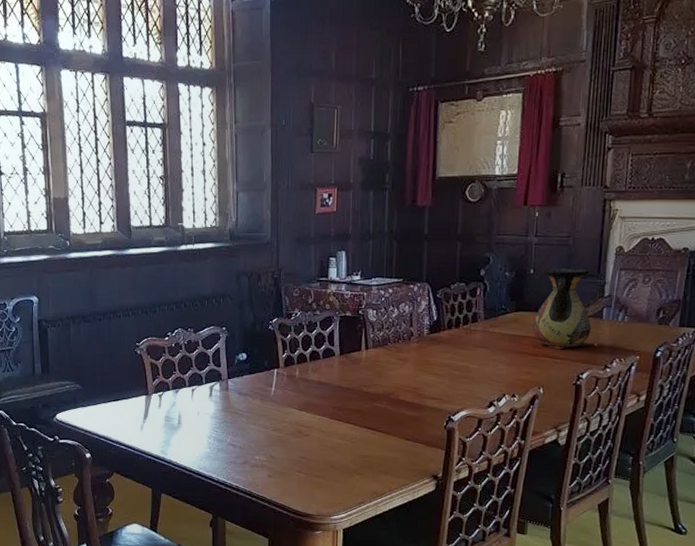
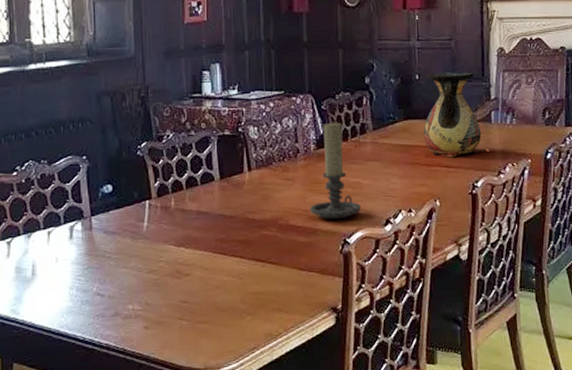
candle holder: none [420,310,467,399] -> present [310,122,361,220]

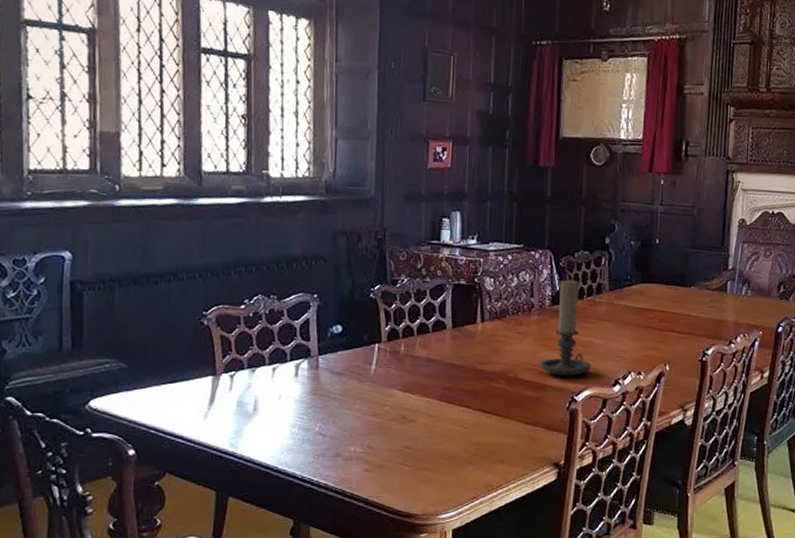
vase: present [423,72,486,158] -> none [658,238,719,324]

